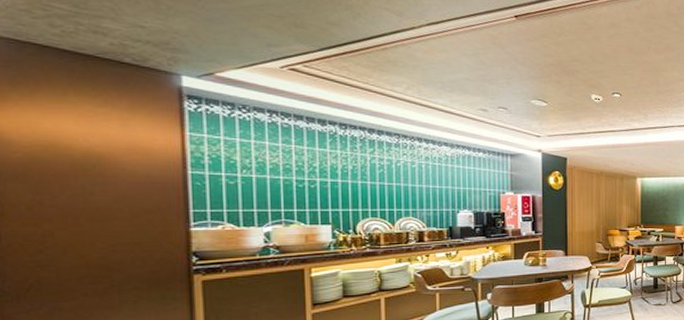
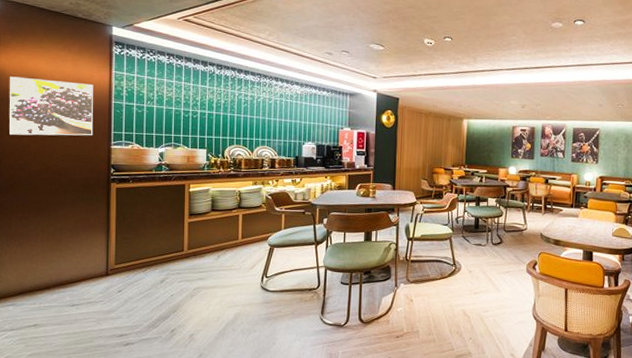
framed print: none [10,142,161,221] -> present [8,76,93,136]

